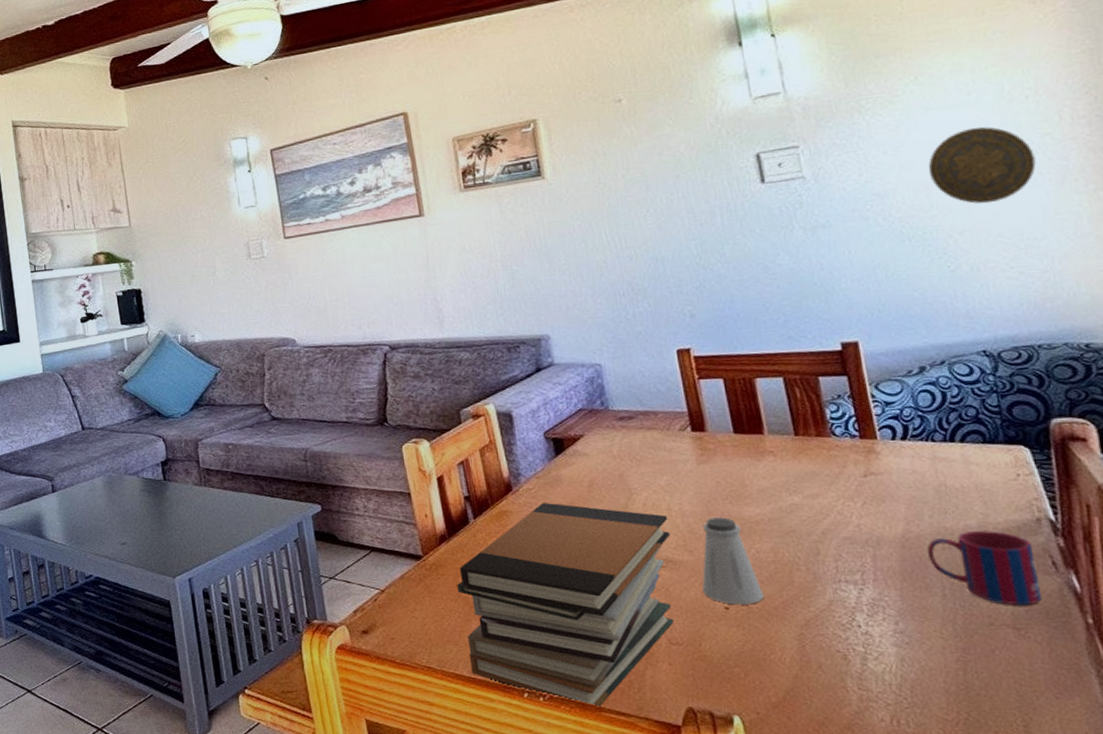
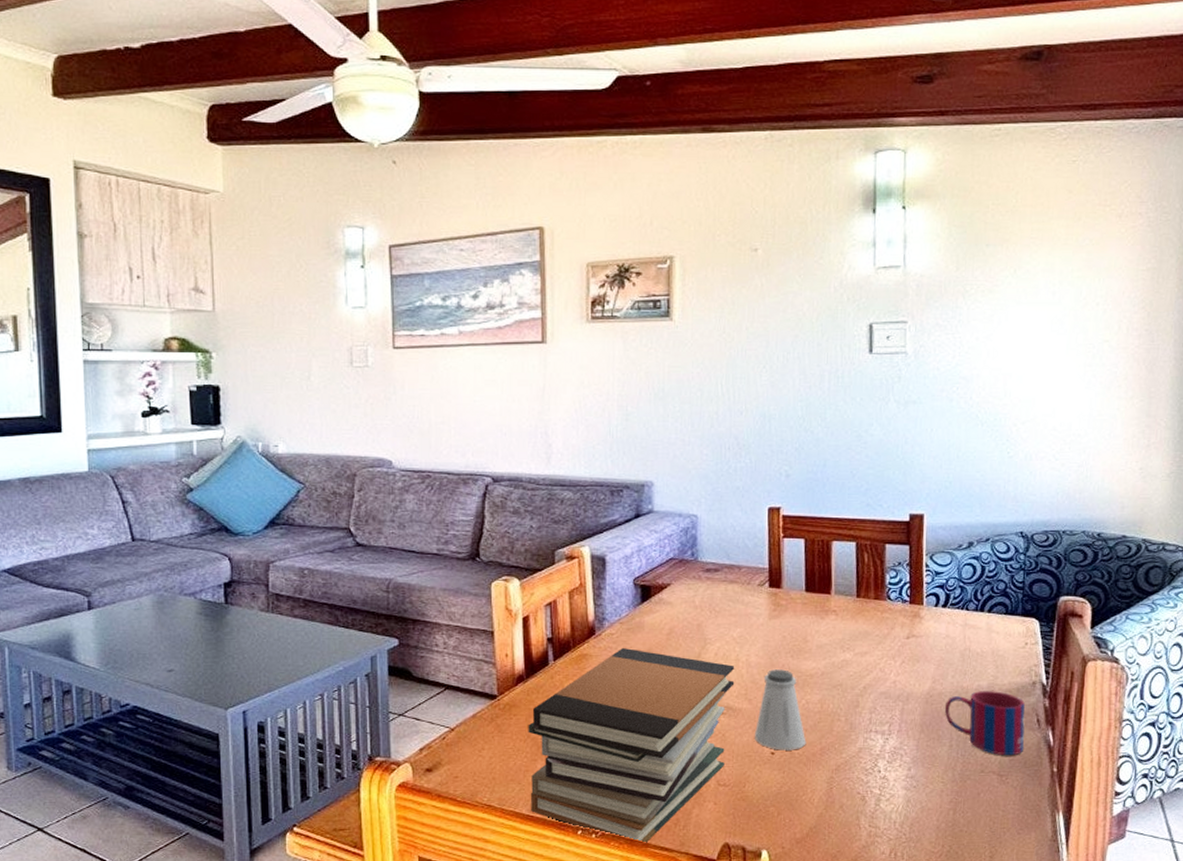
decorative plate: present [928,126,1036,204] -> none [1009,326,1093,398]

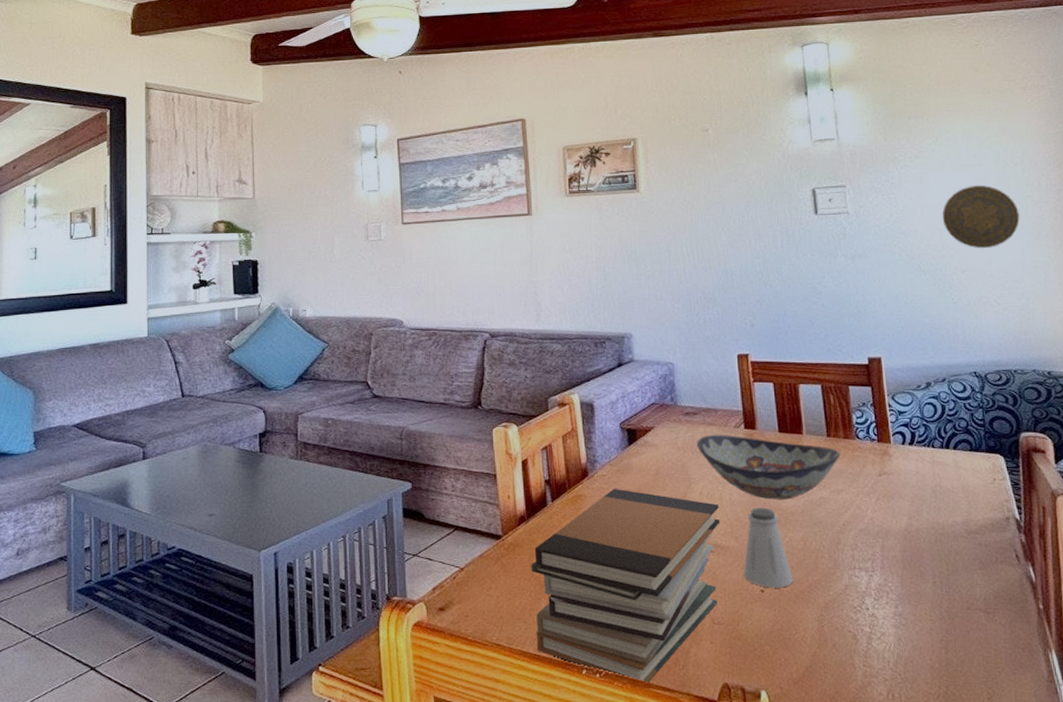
decorative bowl: none [716,593,869,662] -> present [697,435,840,500]
mug: present [944,691,1025,756] -> none [923,527,1007,593]
decorative plate: none [1009,326,1093,398] -> present [942,185,1020,249]

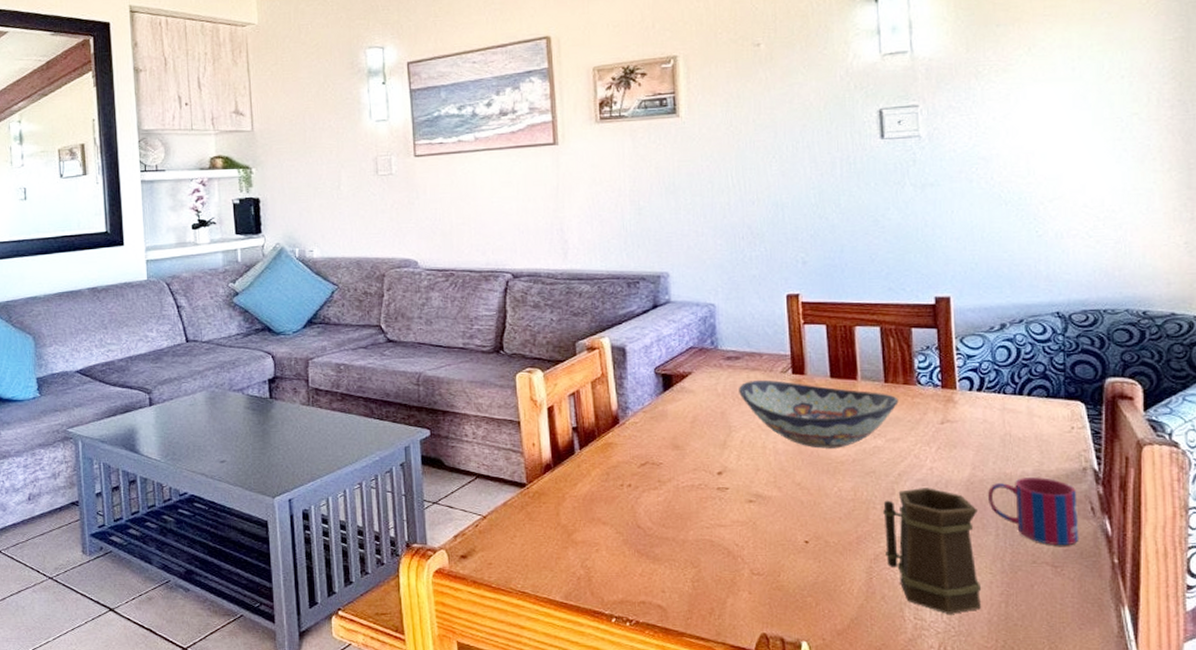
book stack: present [531,488,721,684] -> none [557,435,763,633]
saltshaker: present [744,507,794,588] -> none [787,456,841,539]
mug: none [830,537,923,661] -> present [883,488,981,614]
mug: none [923,527,1007,593] -> present [987,477,1079,546]
decorative plate: present [942,185,1020,249] -> none [1030,101,1123,175]

